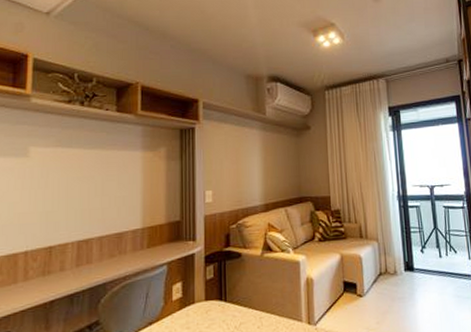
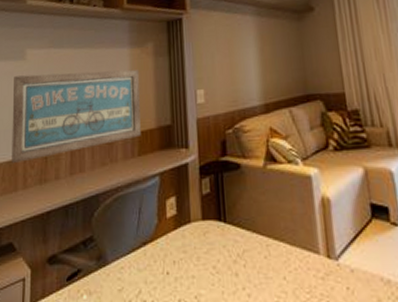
wall art: none [11,171,151,257] -> present [12,69,141,163]

